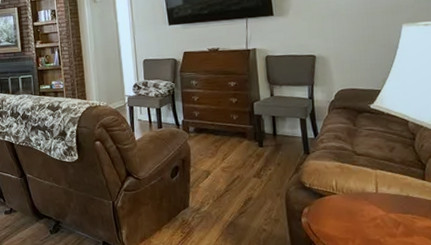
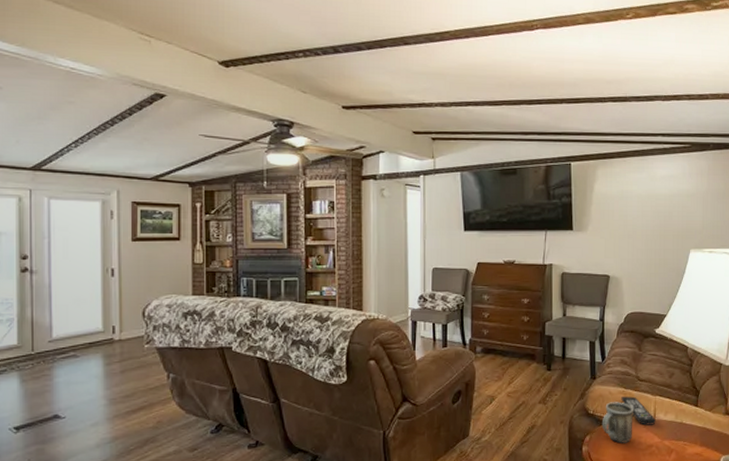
mug: none [319,175,354,216] -> present [601,402,633,444]
remote control: none [338,170,379,199] -> present [621,396,656,426]

